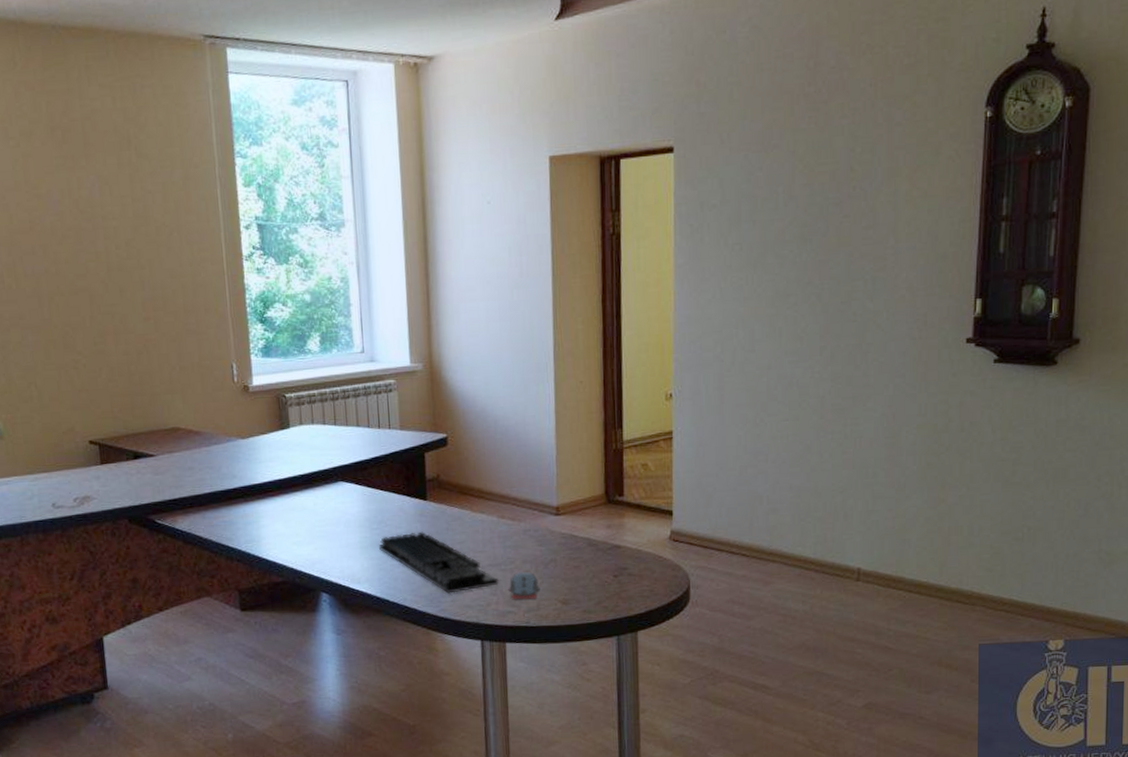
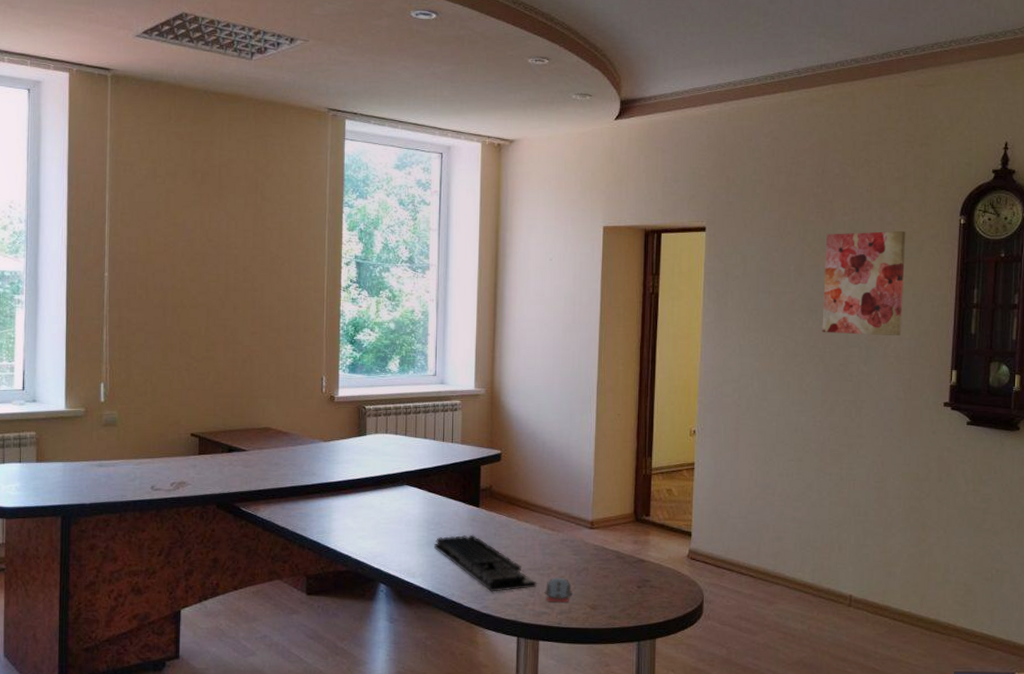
wall art: none [818,131,919,266] -> present [822,230,906,337]

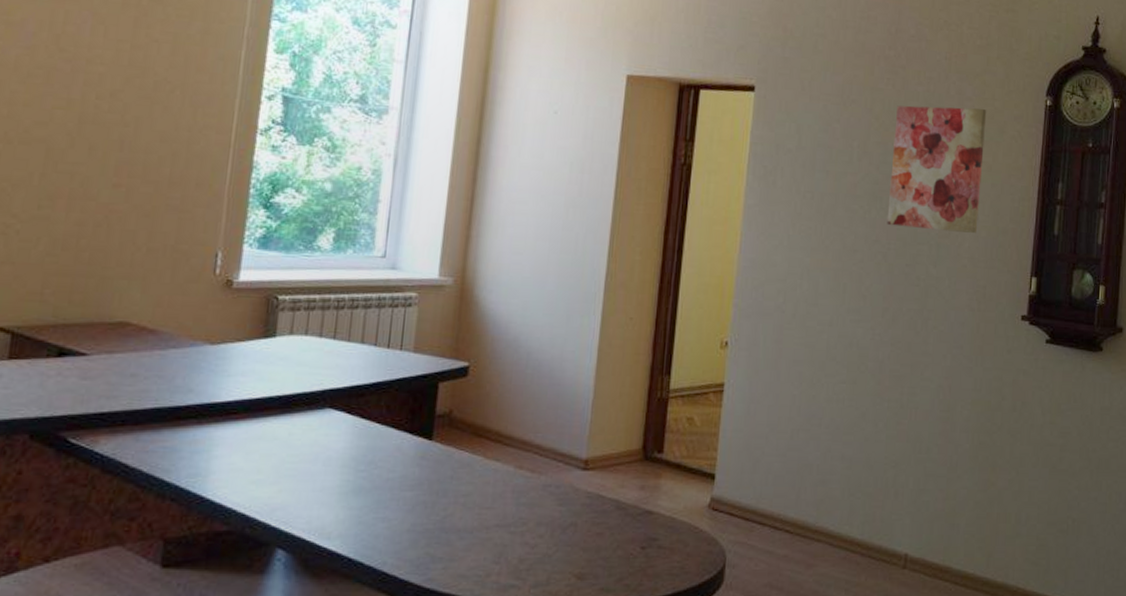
keyboard: present [433,534,537,592] -> none [361,478,505,559]
computer mouse: present [544,578,572,603] -> none [515,537,553,571]

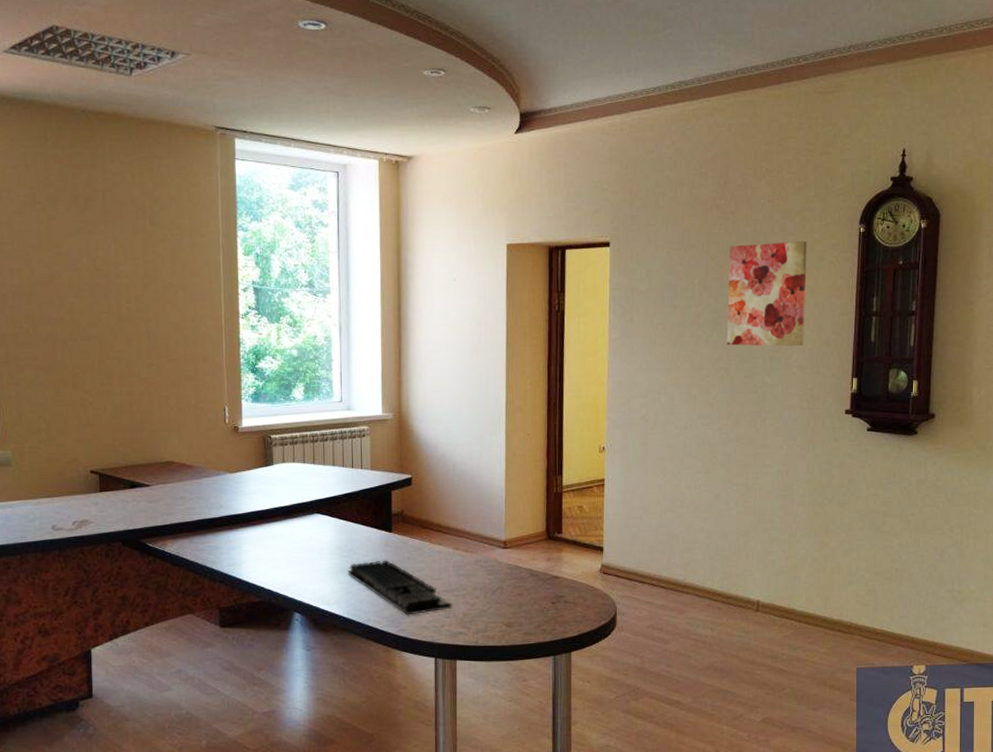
keyboard: none [361,478,505,559] -> present [347,560,452,615]

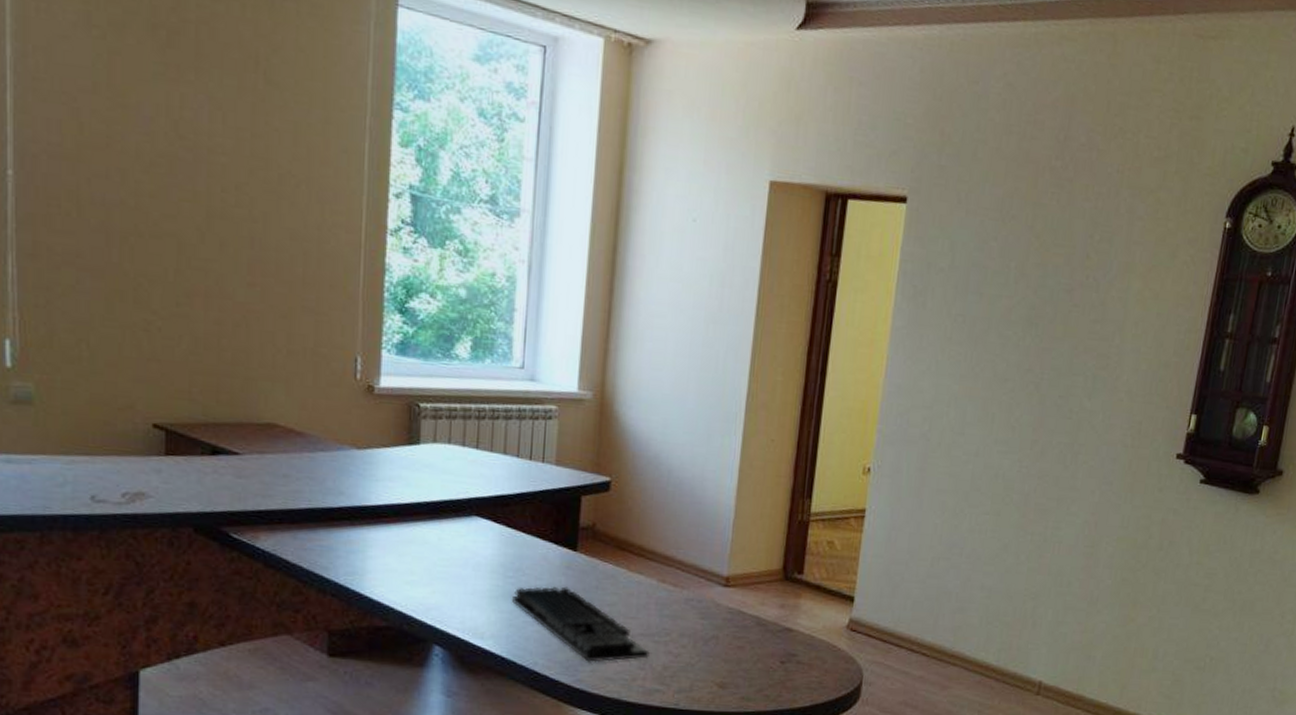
wall art: present [727,240,807,347] -> none [1041,223,1159,367]

